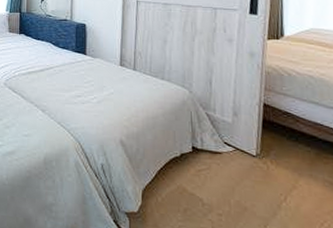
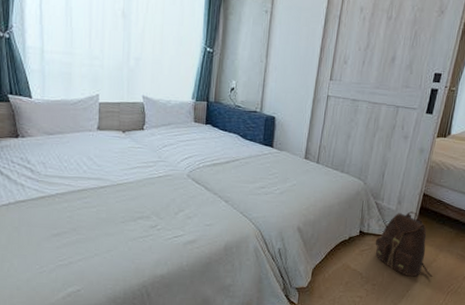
backpack: none [213,125,296,211] -> present [375,211,433,278]

